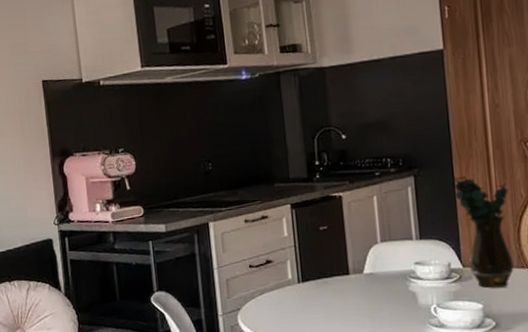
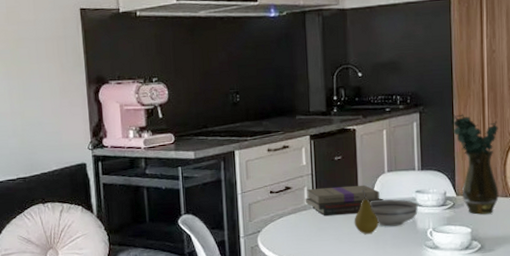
books: none [288,256,378,291] -> present [305,184,384,216]
fruit: none [345,261,374,311] -> present [354,189,379,234]
bowl: none [361,272,419,303] -> present [369,199,418,227]

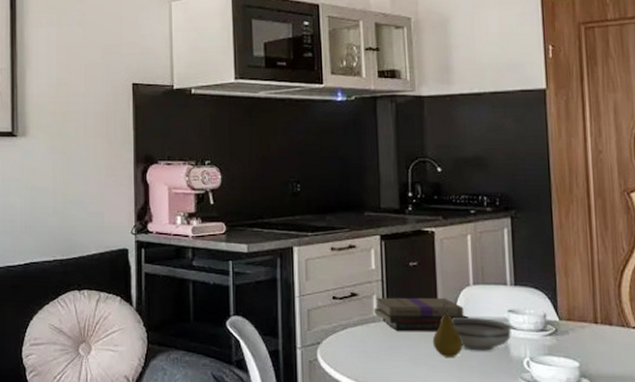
vase: present [450,112,499,214] -> none [548,219,614,346]

